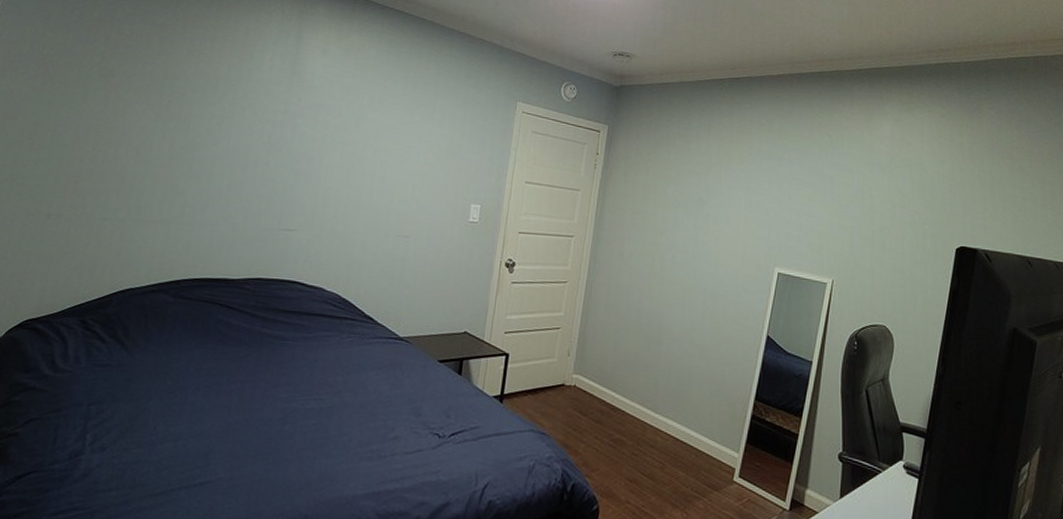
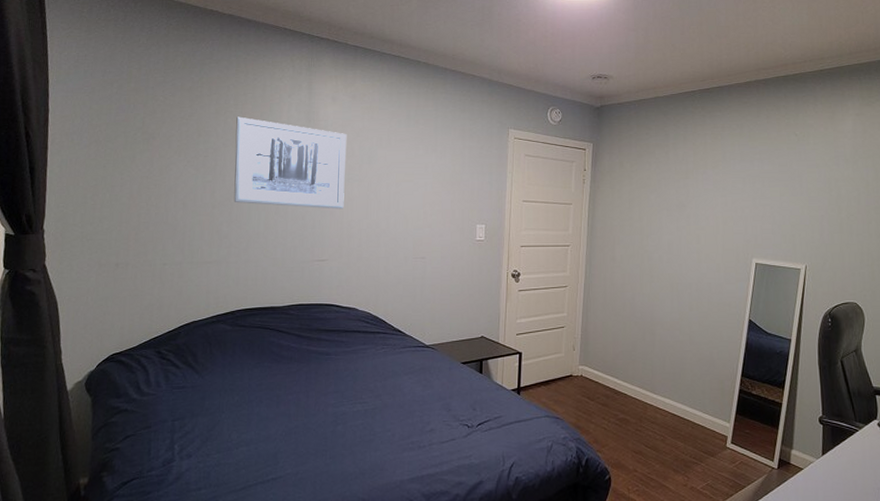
wall art: none [196,60,335,174] -> present [234,116,347,209]

